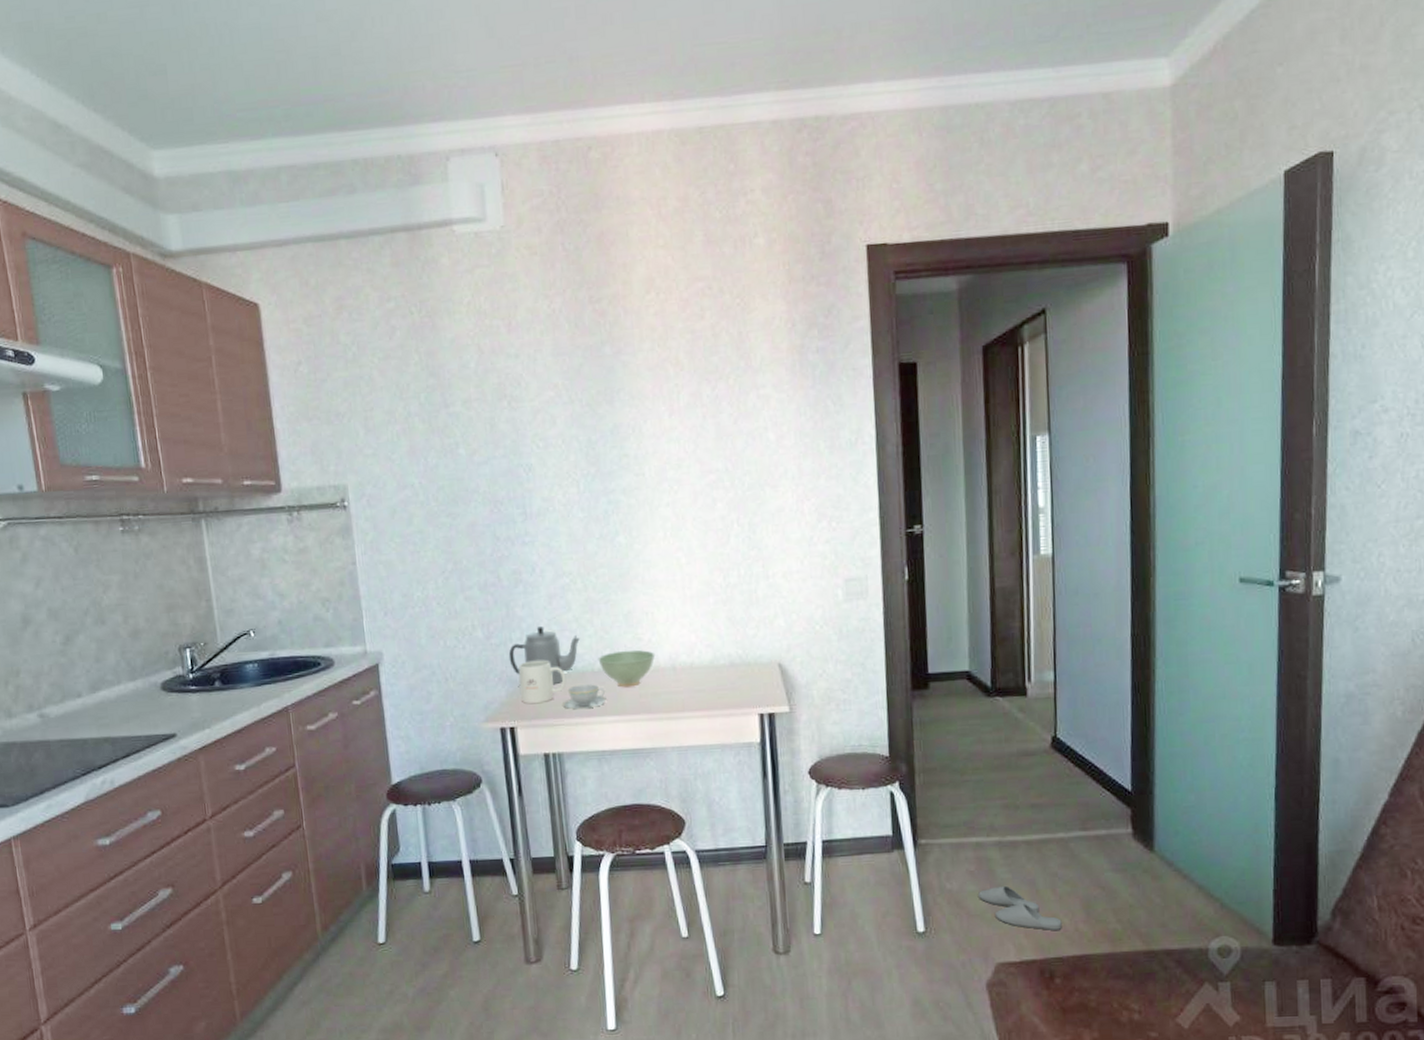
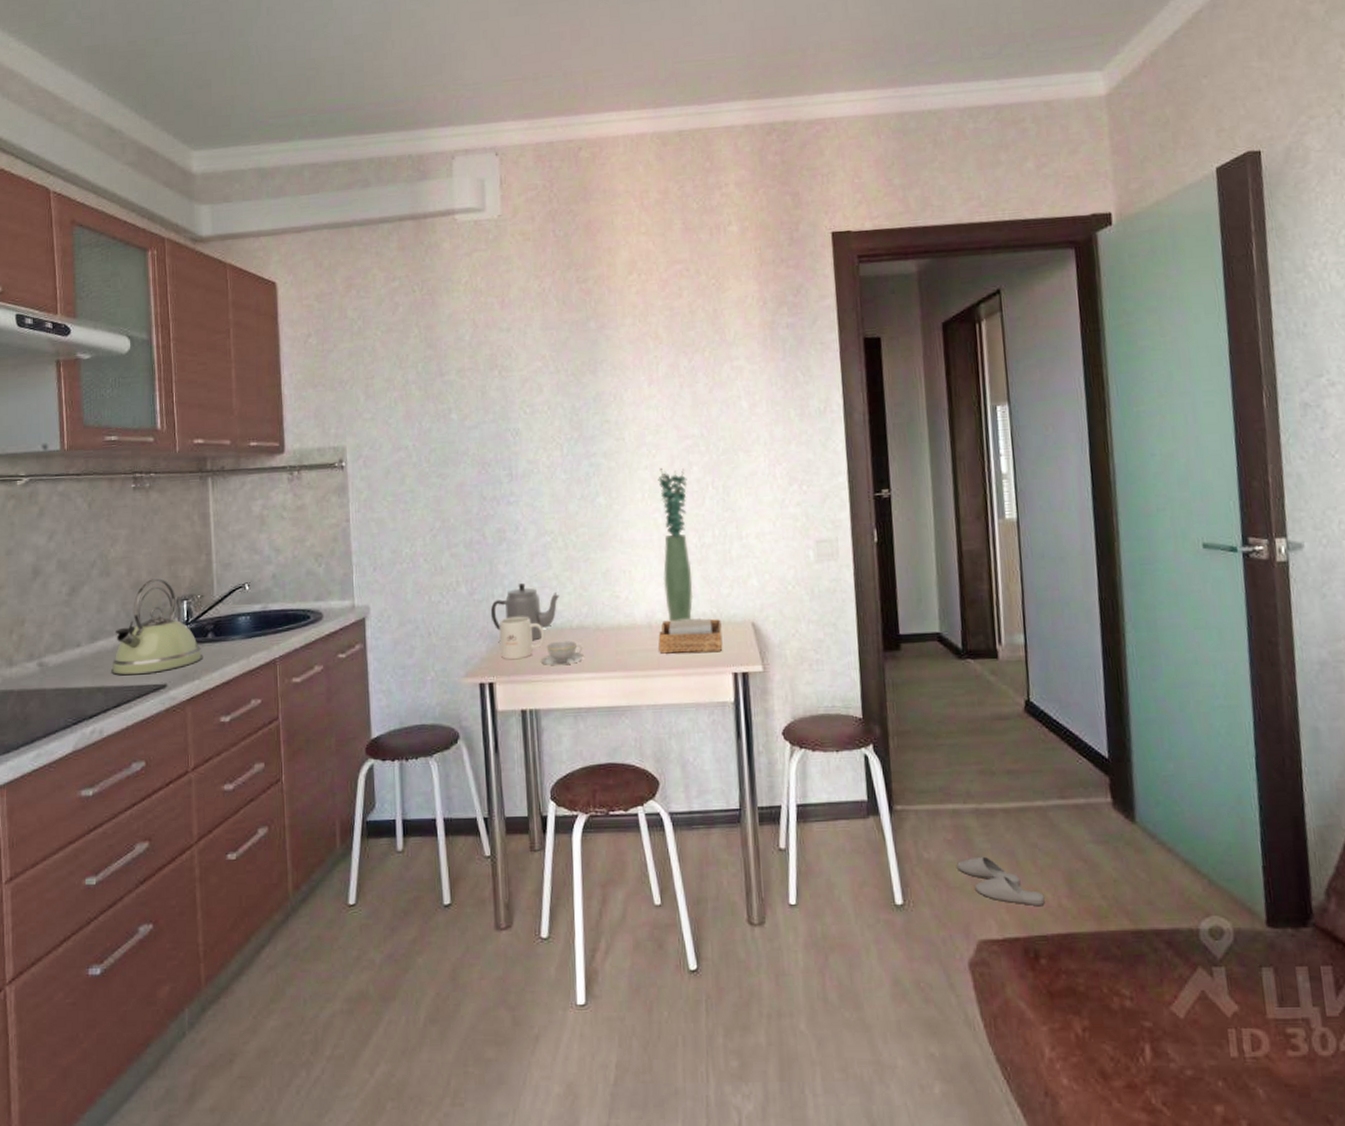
kettle: none [116,626,212,726] -> present [111,578,203,676]
bowl: present [598,650,656,688] -> none [576,607,632,645]
vase: none [680,504,719,664] -> present [658,467,694,622]
napkin holder: none [682,659,749,696] -> present [658,618,723,654]

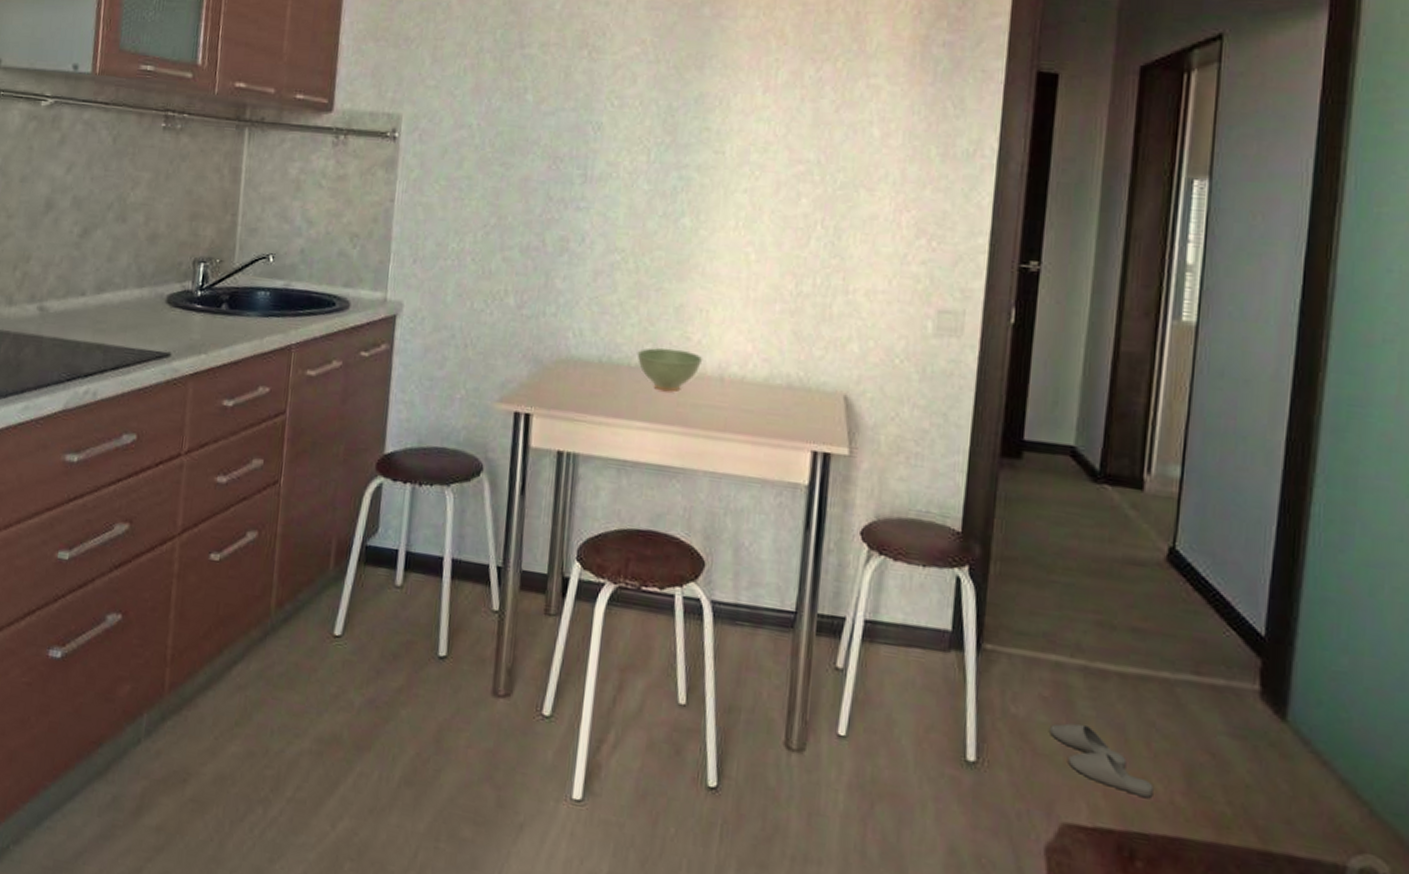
kettle: present [111,578,203,676] -> none [114,233,214,339]
teapot: present [490,582,559,641] -> none [538,303,621,374]
mug: present [499,616,545,660] -> none [543,341,598,393]
teacup: present [541,641,584,666] -> none [589,378,639,409]
bowl: none [576,607,632,645] -> present [637,348,703,392]
vase: present [658,467,694,622] -> none [744,193,793,381]
napkin holder: present [658,618,723,654] -> none [728,375,808,424]

